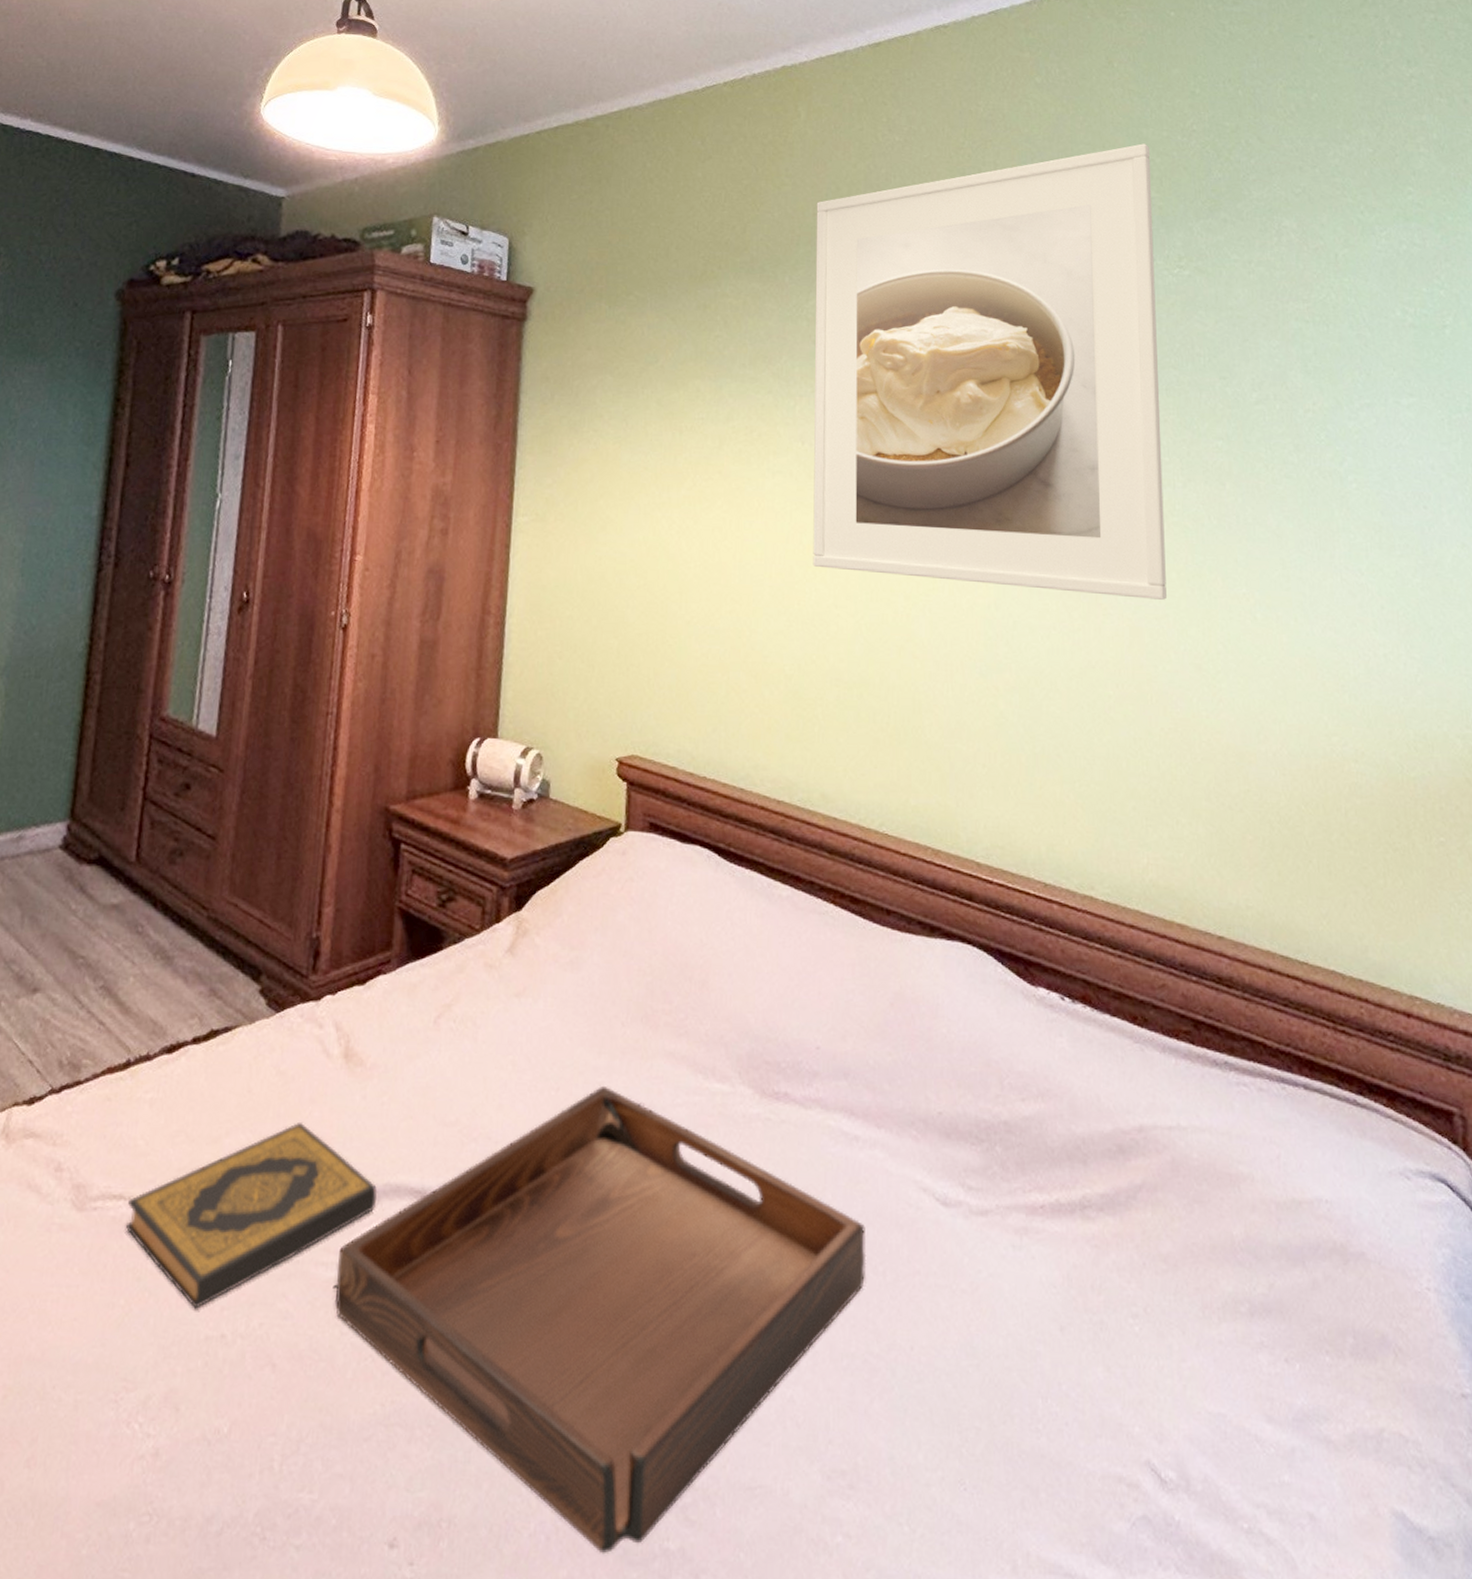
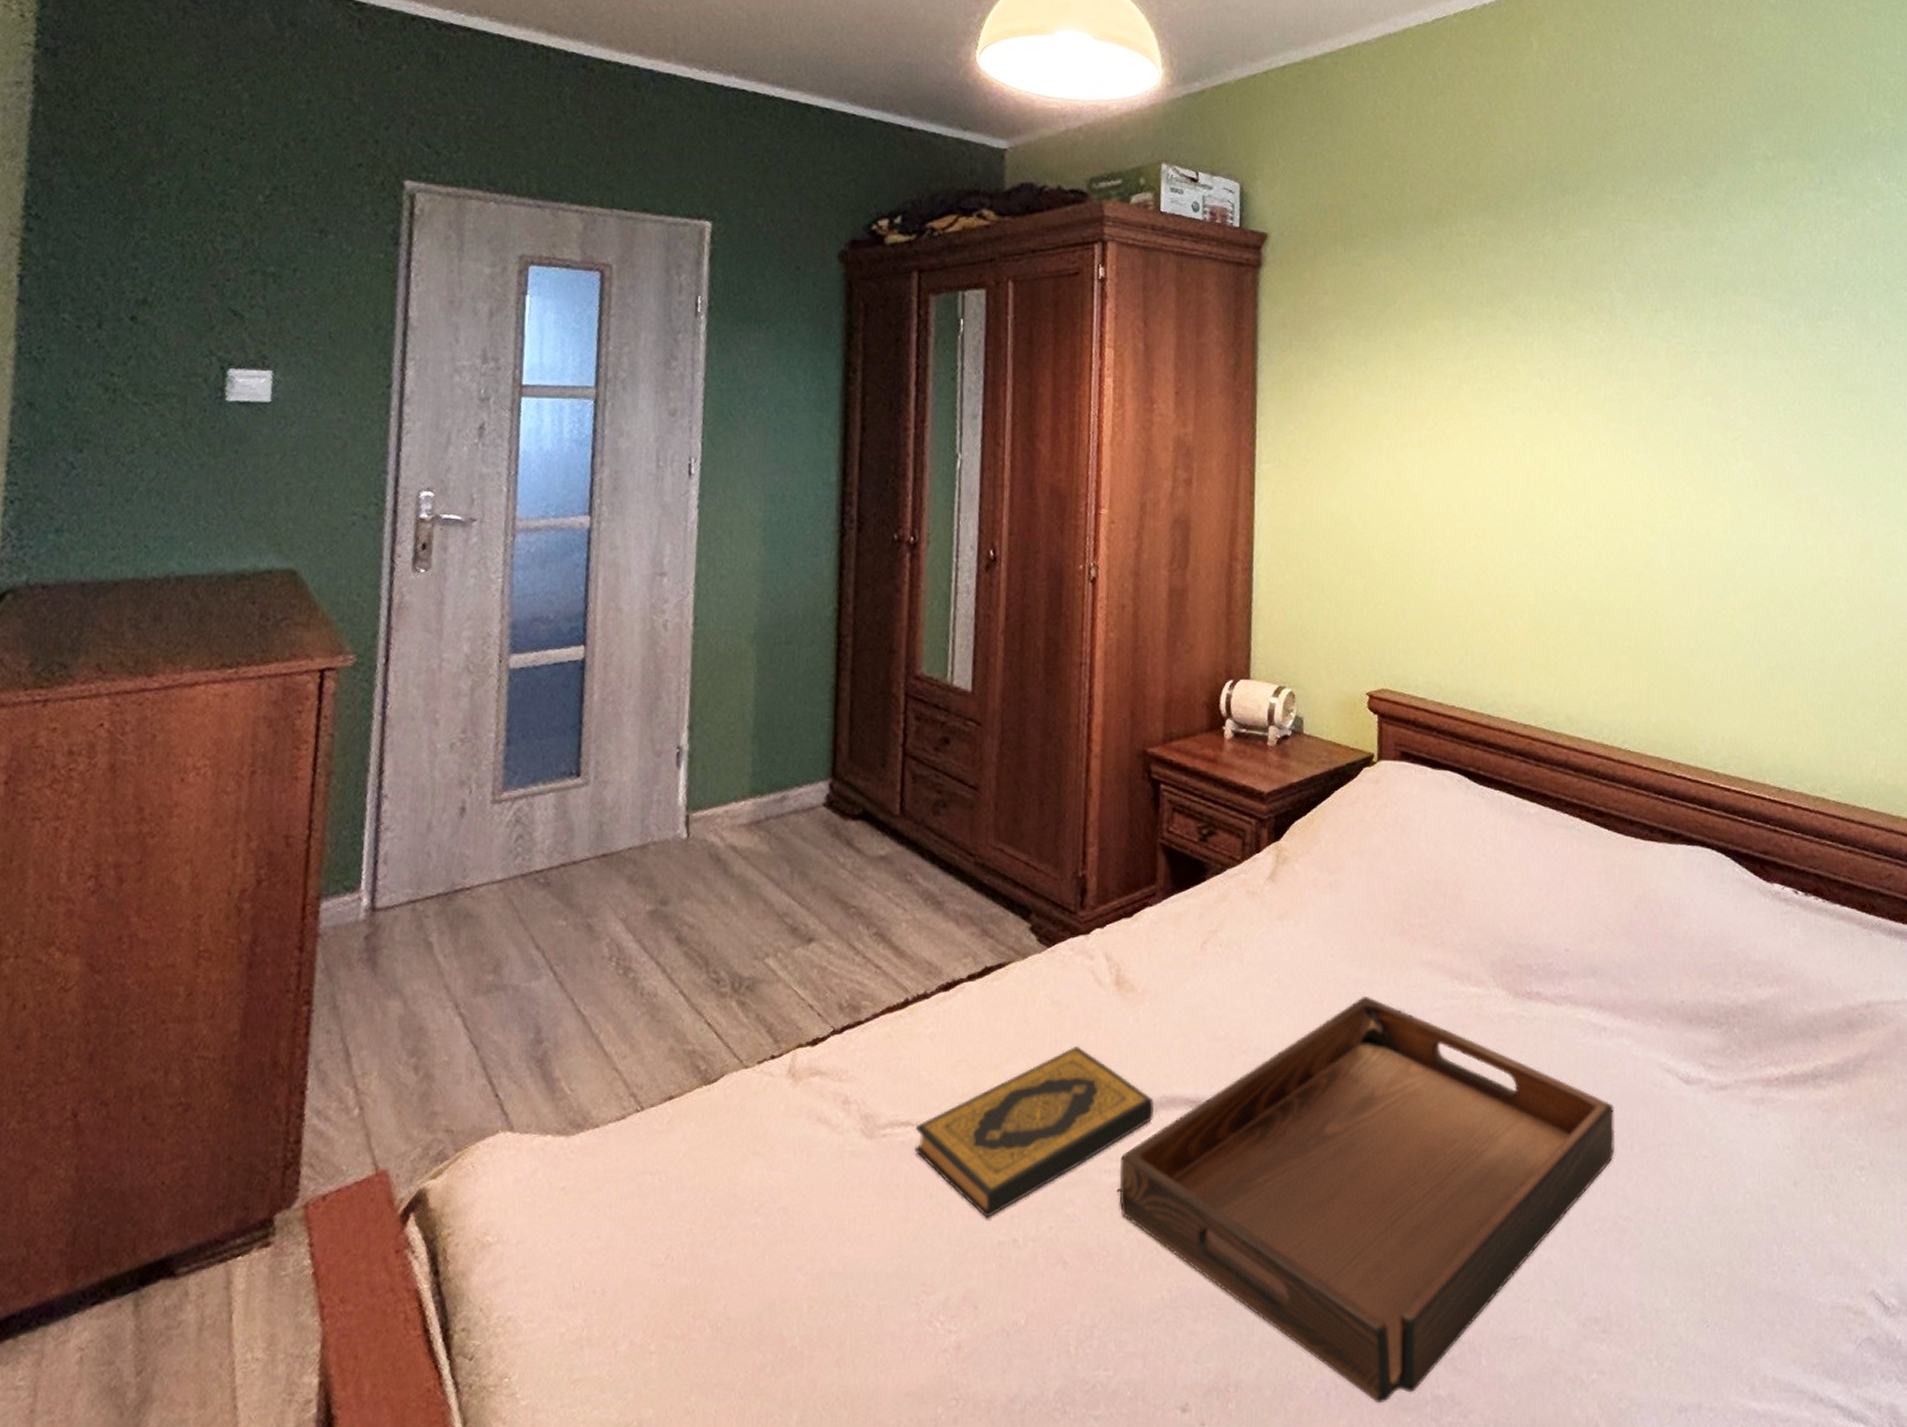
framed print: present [813,143,1167,600] -> none [1550,63,1896,516]

